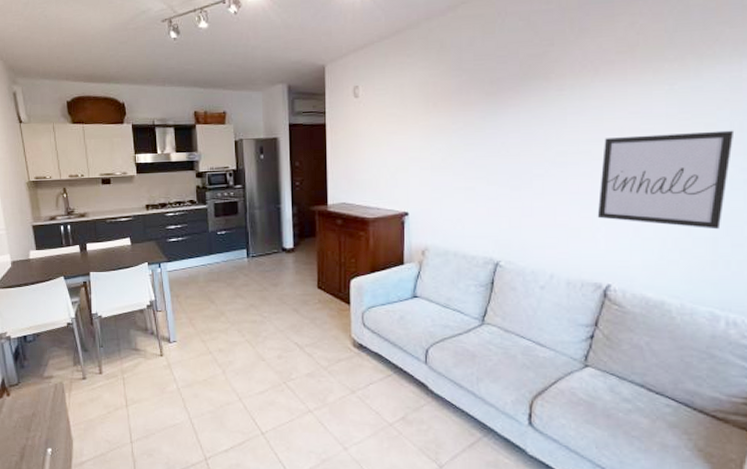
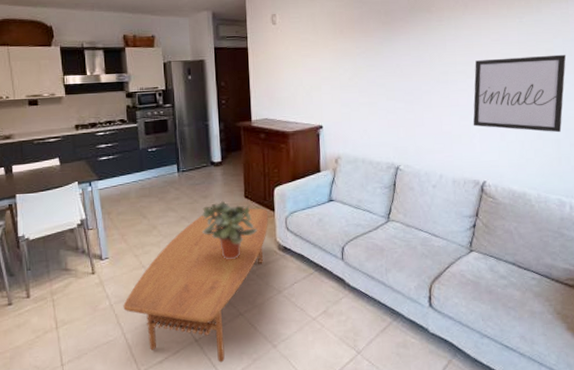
coffee table: none [190,300,344,459] -> present [123,208,269,363]
potted plant: none [271,289,331,354] -> present [202,200,258,260]

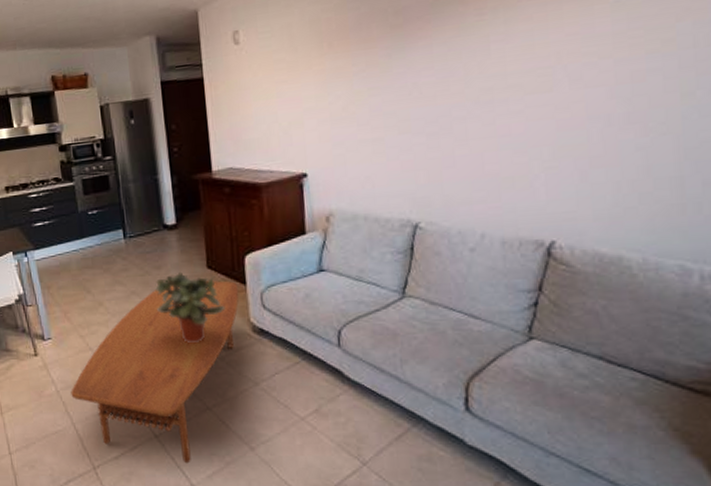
wall art: present [473,54,567,133] -> none [533,45,700,167]

